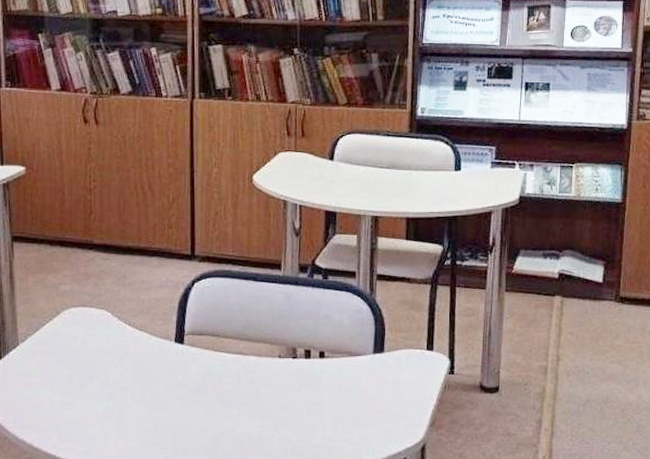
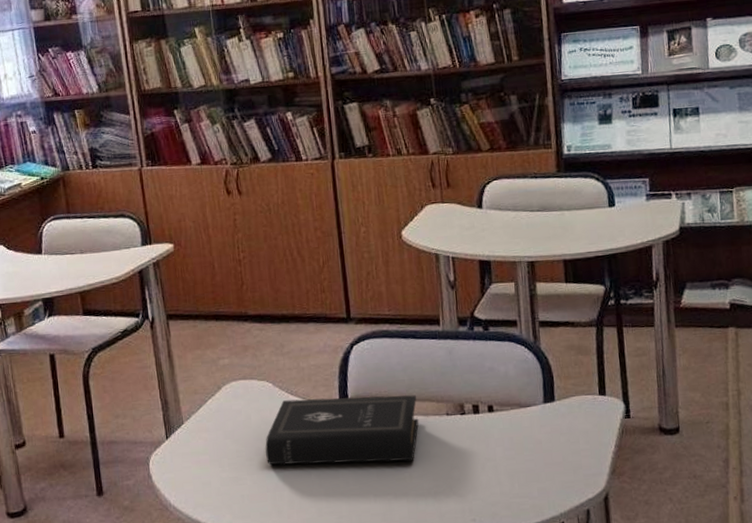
book: none [98,330,252,399] -> present [265,395,419,465]

